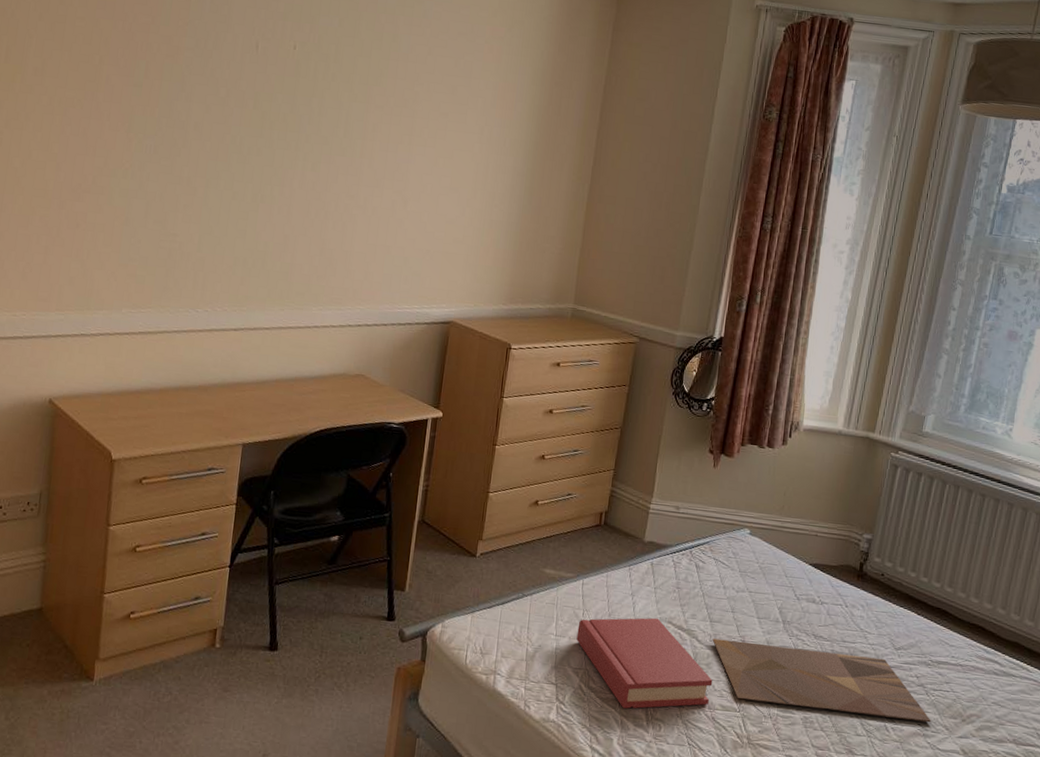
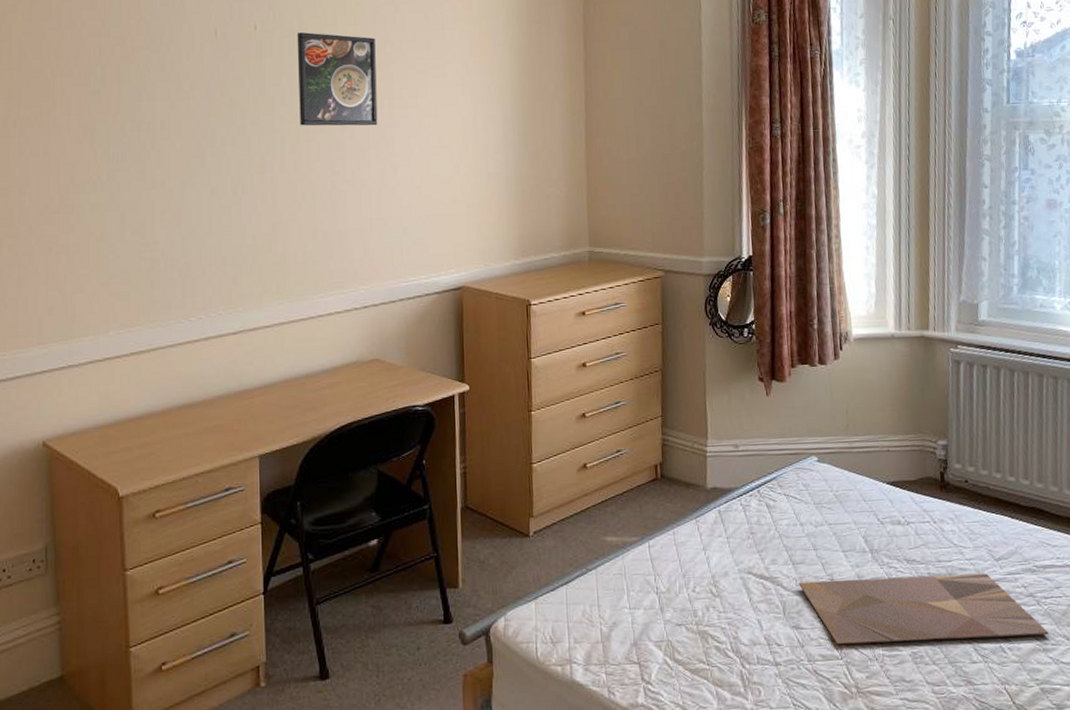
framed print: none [323,59,405,159] -> present [297,32,378,126]
hardback book: present [576,617,713,709] -> none [651,570,808,677]

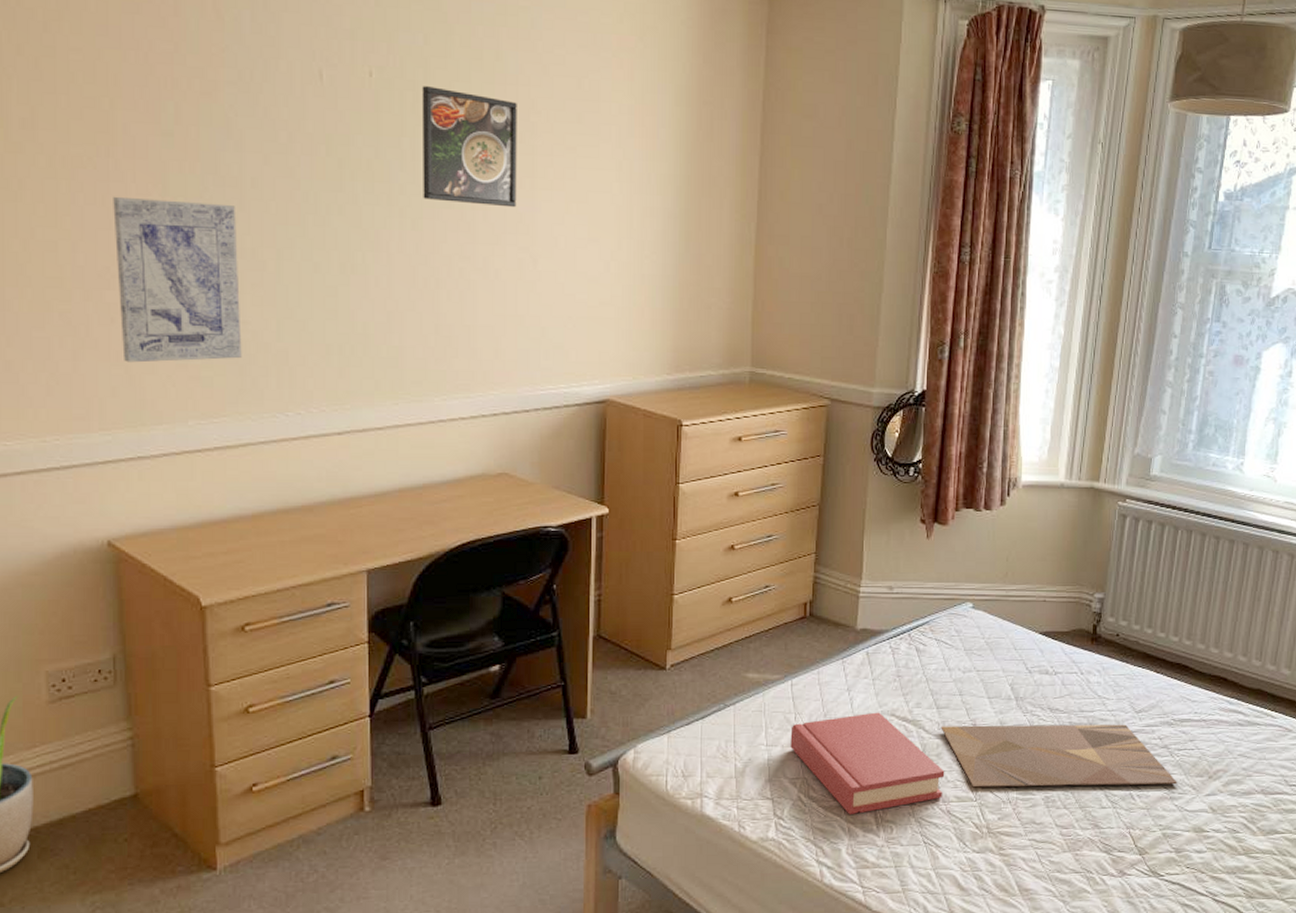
wall art: none [52,145,153,285] -> present [113,196,242,363]
hardback book: none [651,570,808,677] -> present [790,712,945,814]

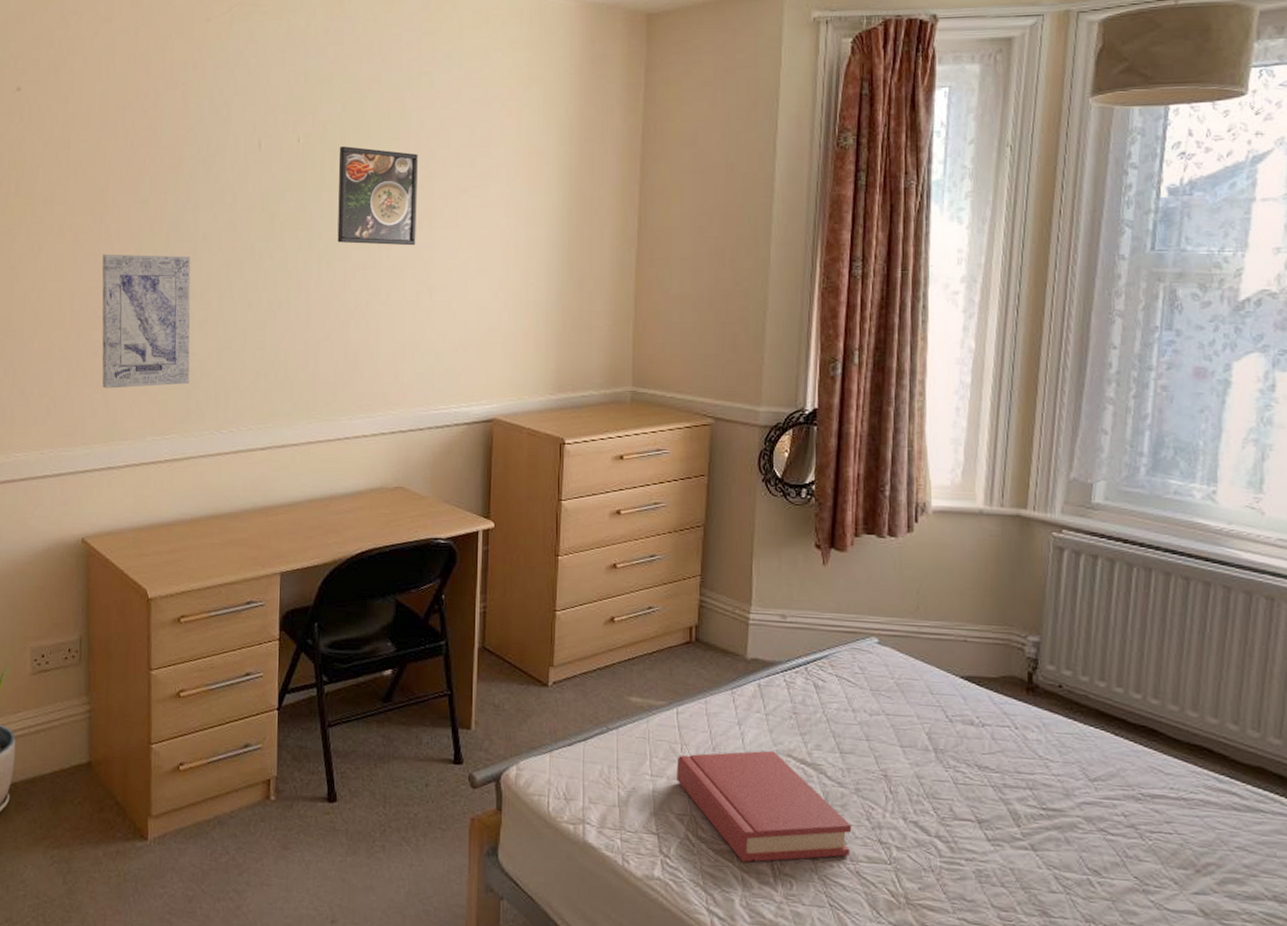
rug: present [941,724,1177,787] -> none [845,773,1152,875]

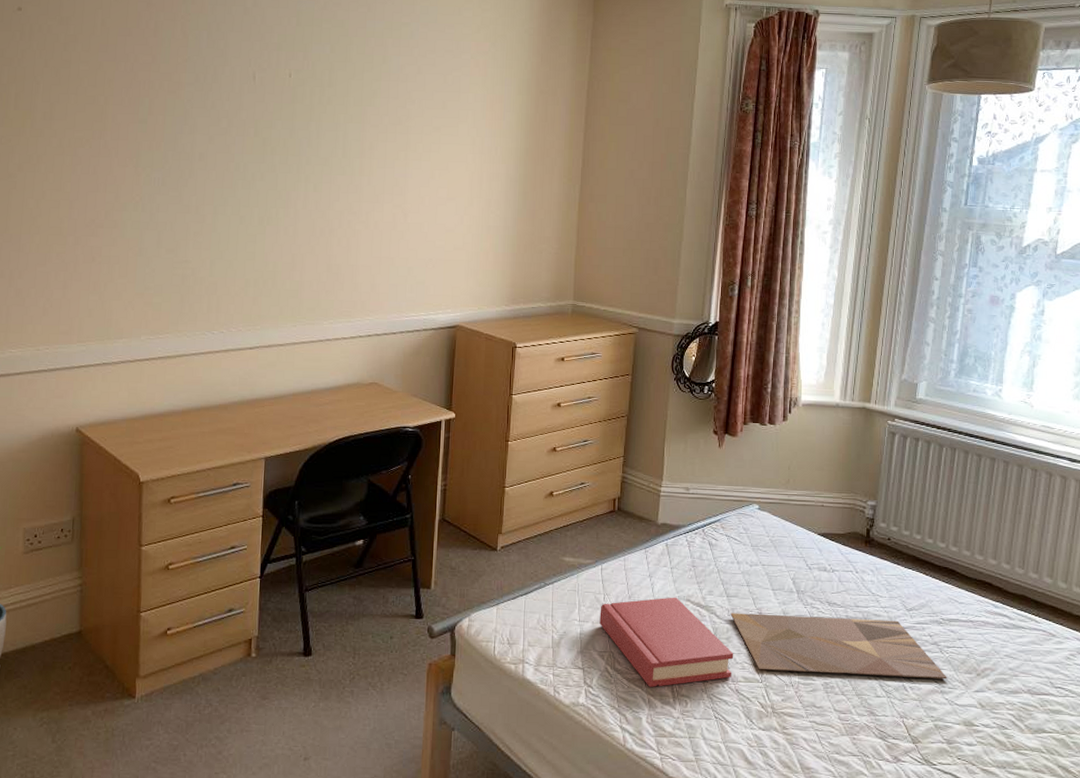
wall art: present [102,254,191,389] -> none [98,167,187,291]
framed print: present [337,146,418,246] -> none [323,83,397,174]
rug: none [845,773,1152,875] -> present [730,613,947,680]

